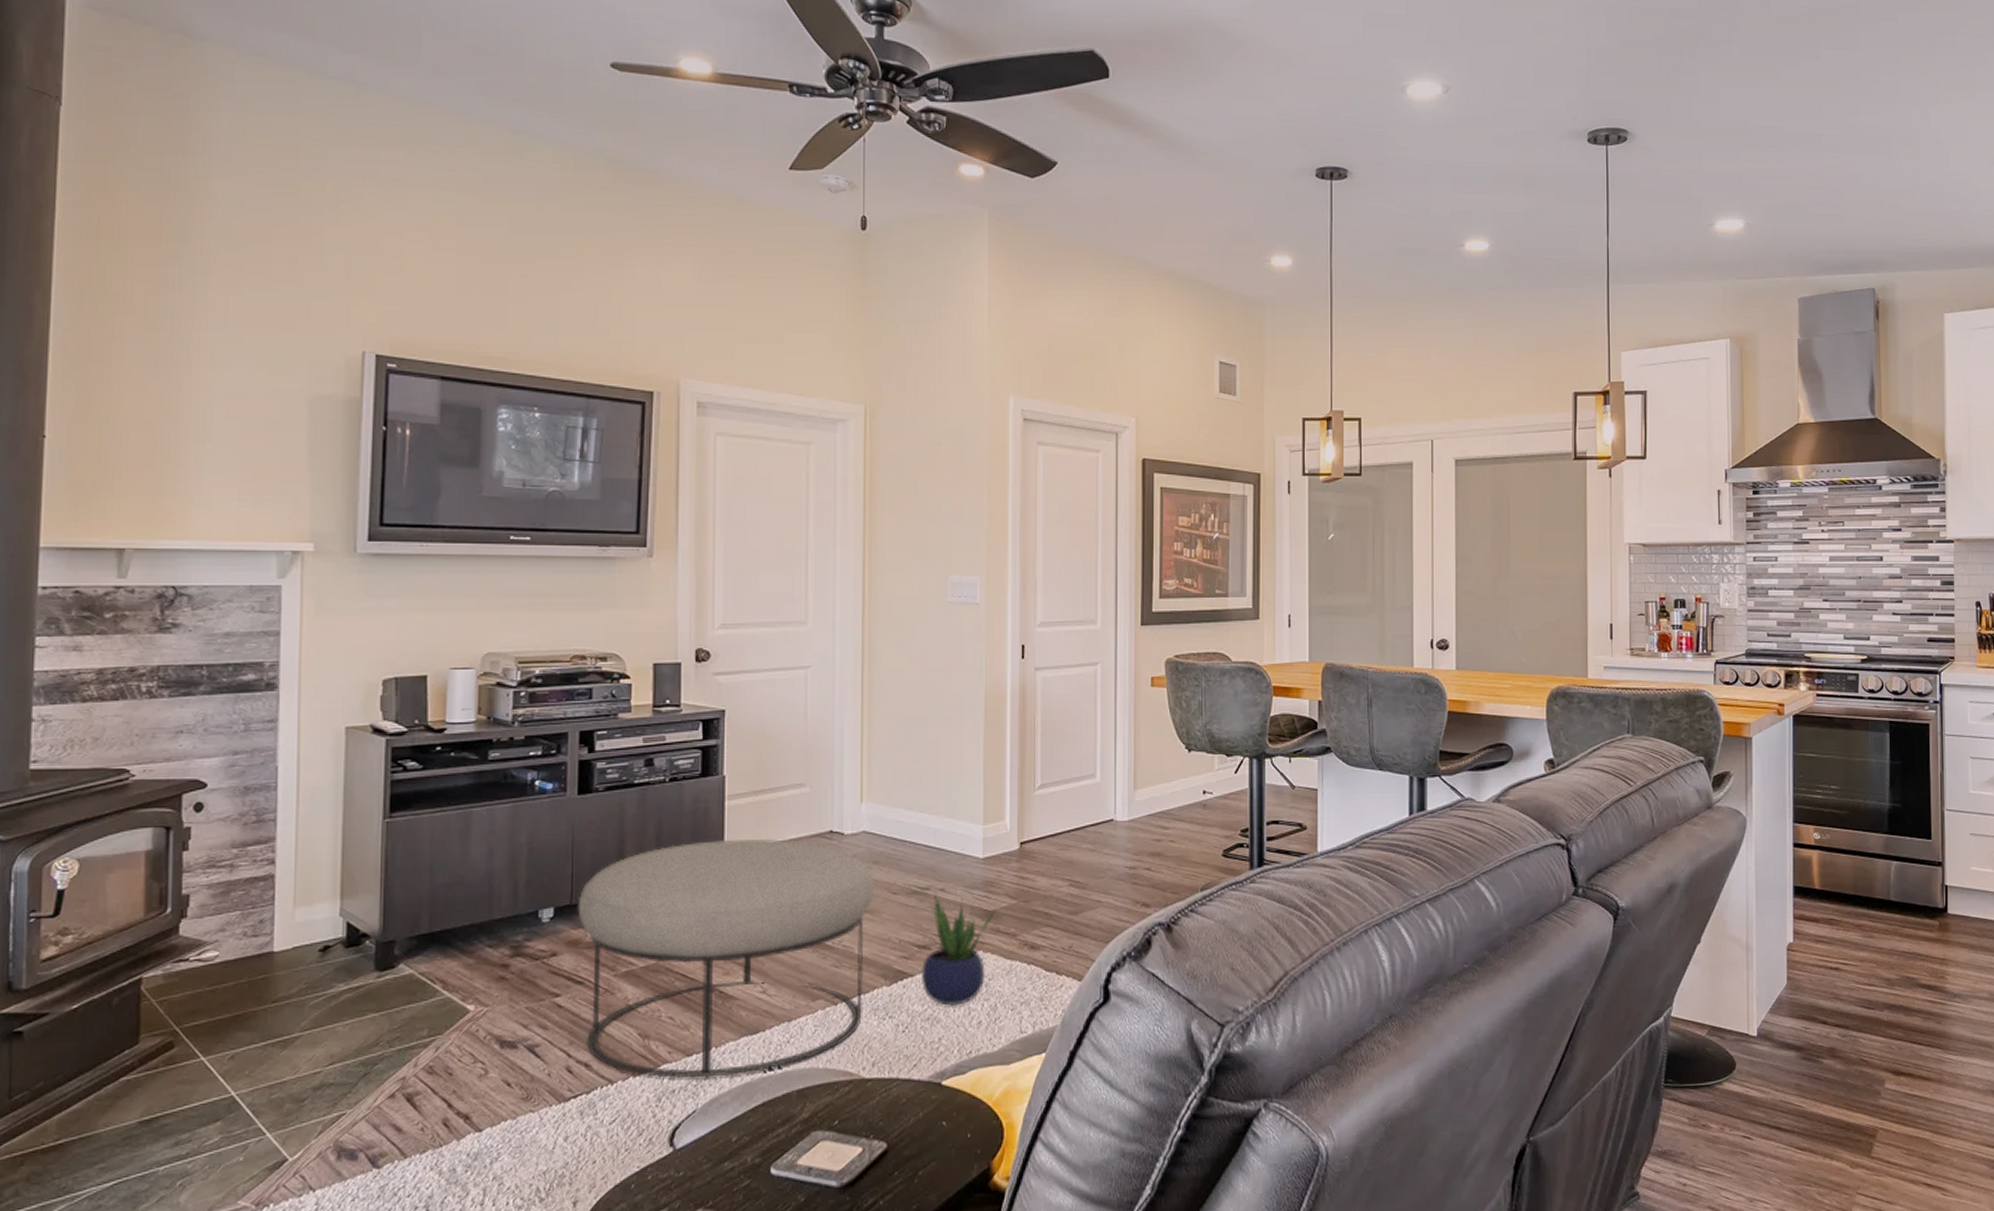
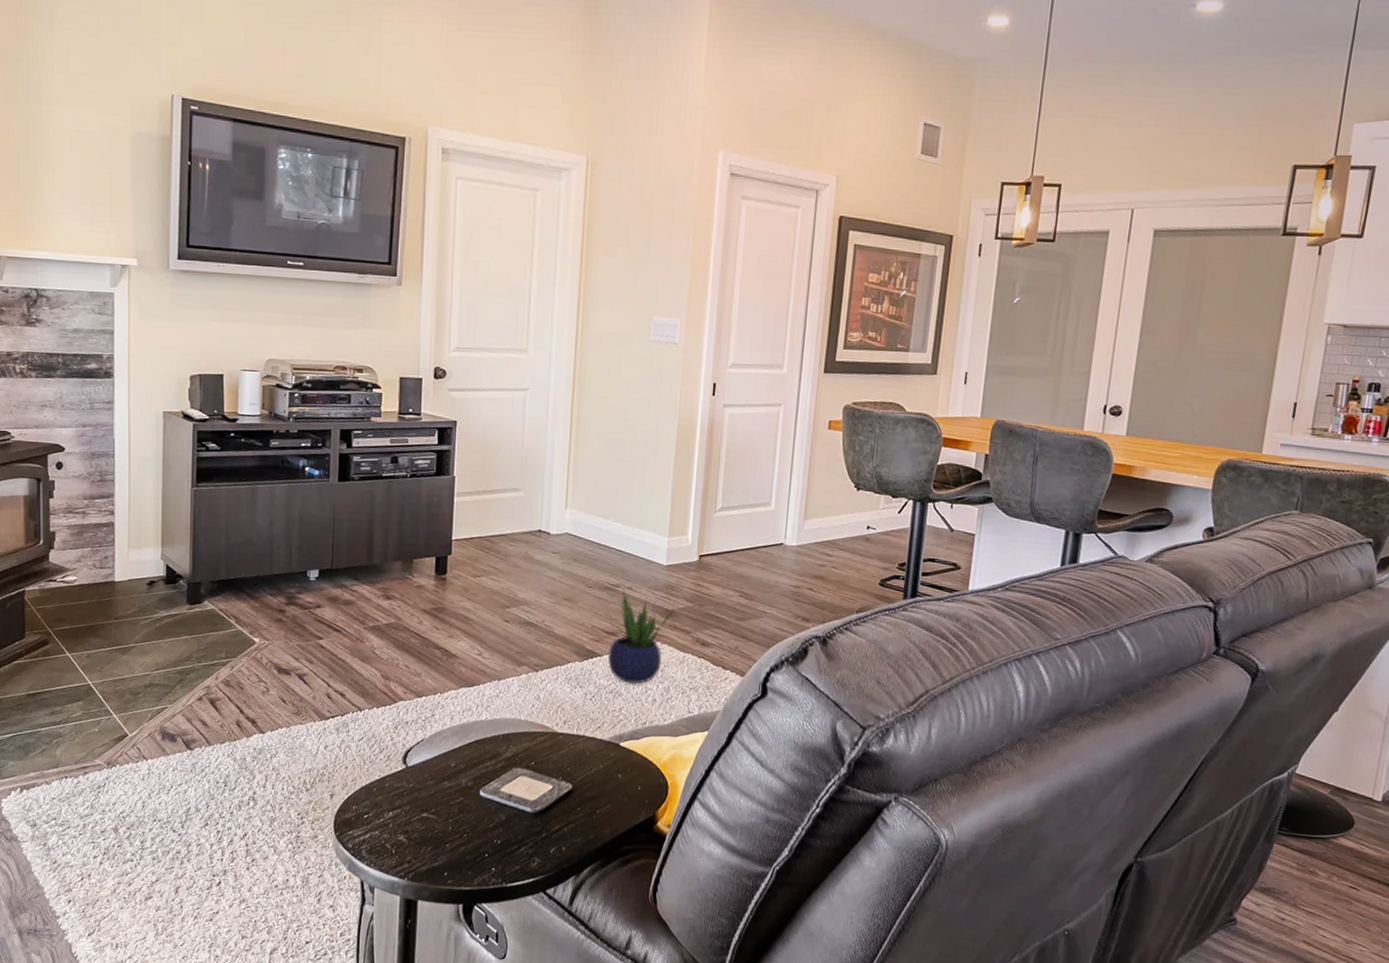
ottoman: present [577,838,875,1079] -> none [337,528,574,717]

